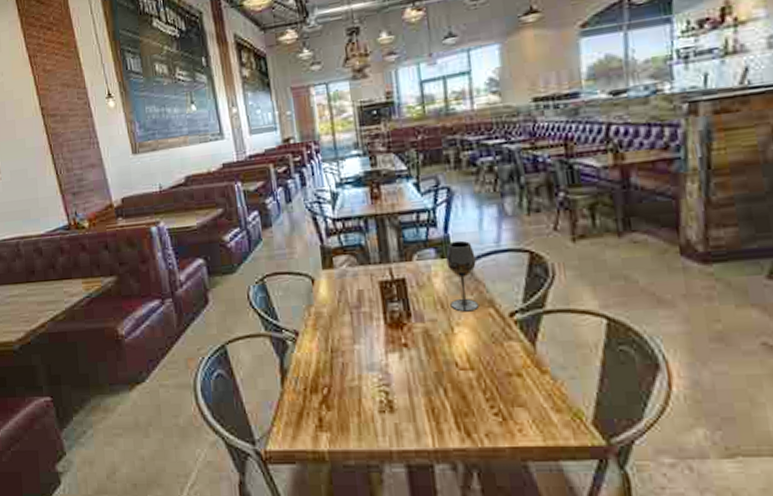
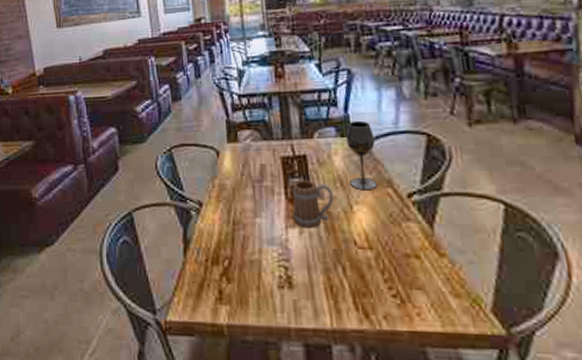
beer mug: none [391,303,435,353] -> present [292,179,334,228]

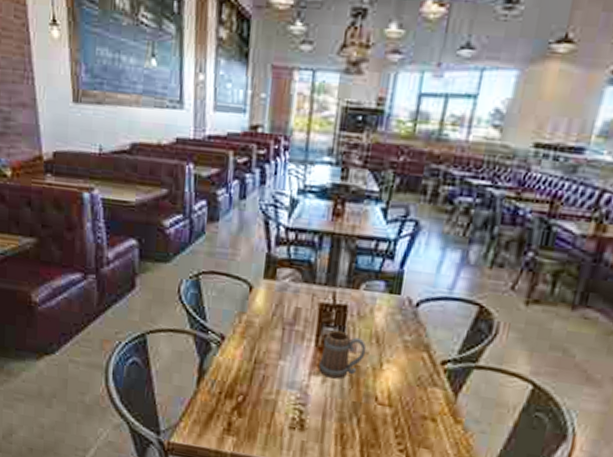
wineglass: present [346,120,378,191] -> none [385,278,425,352]

